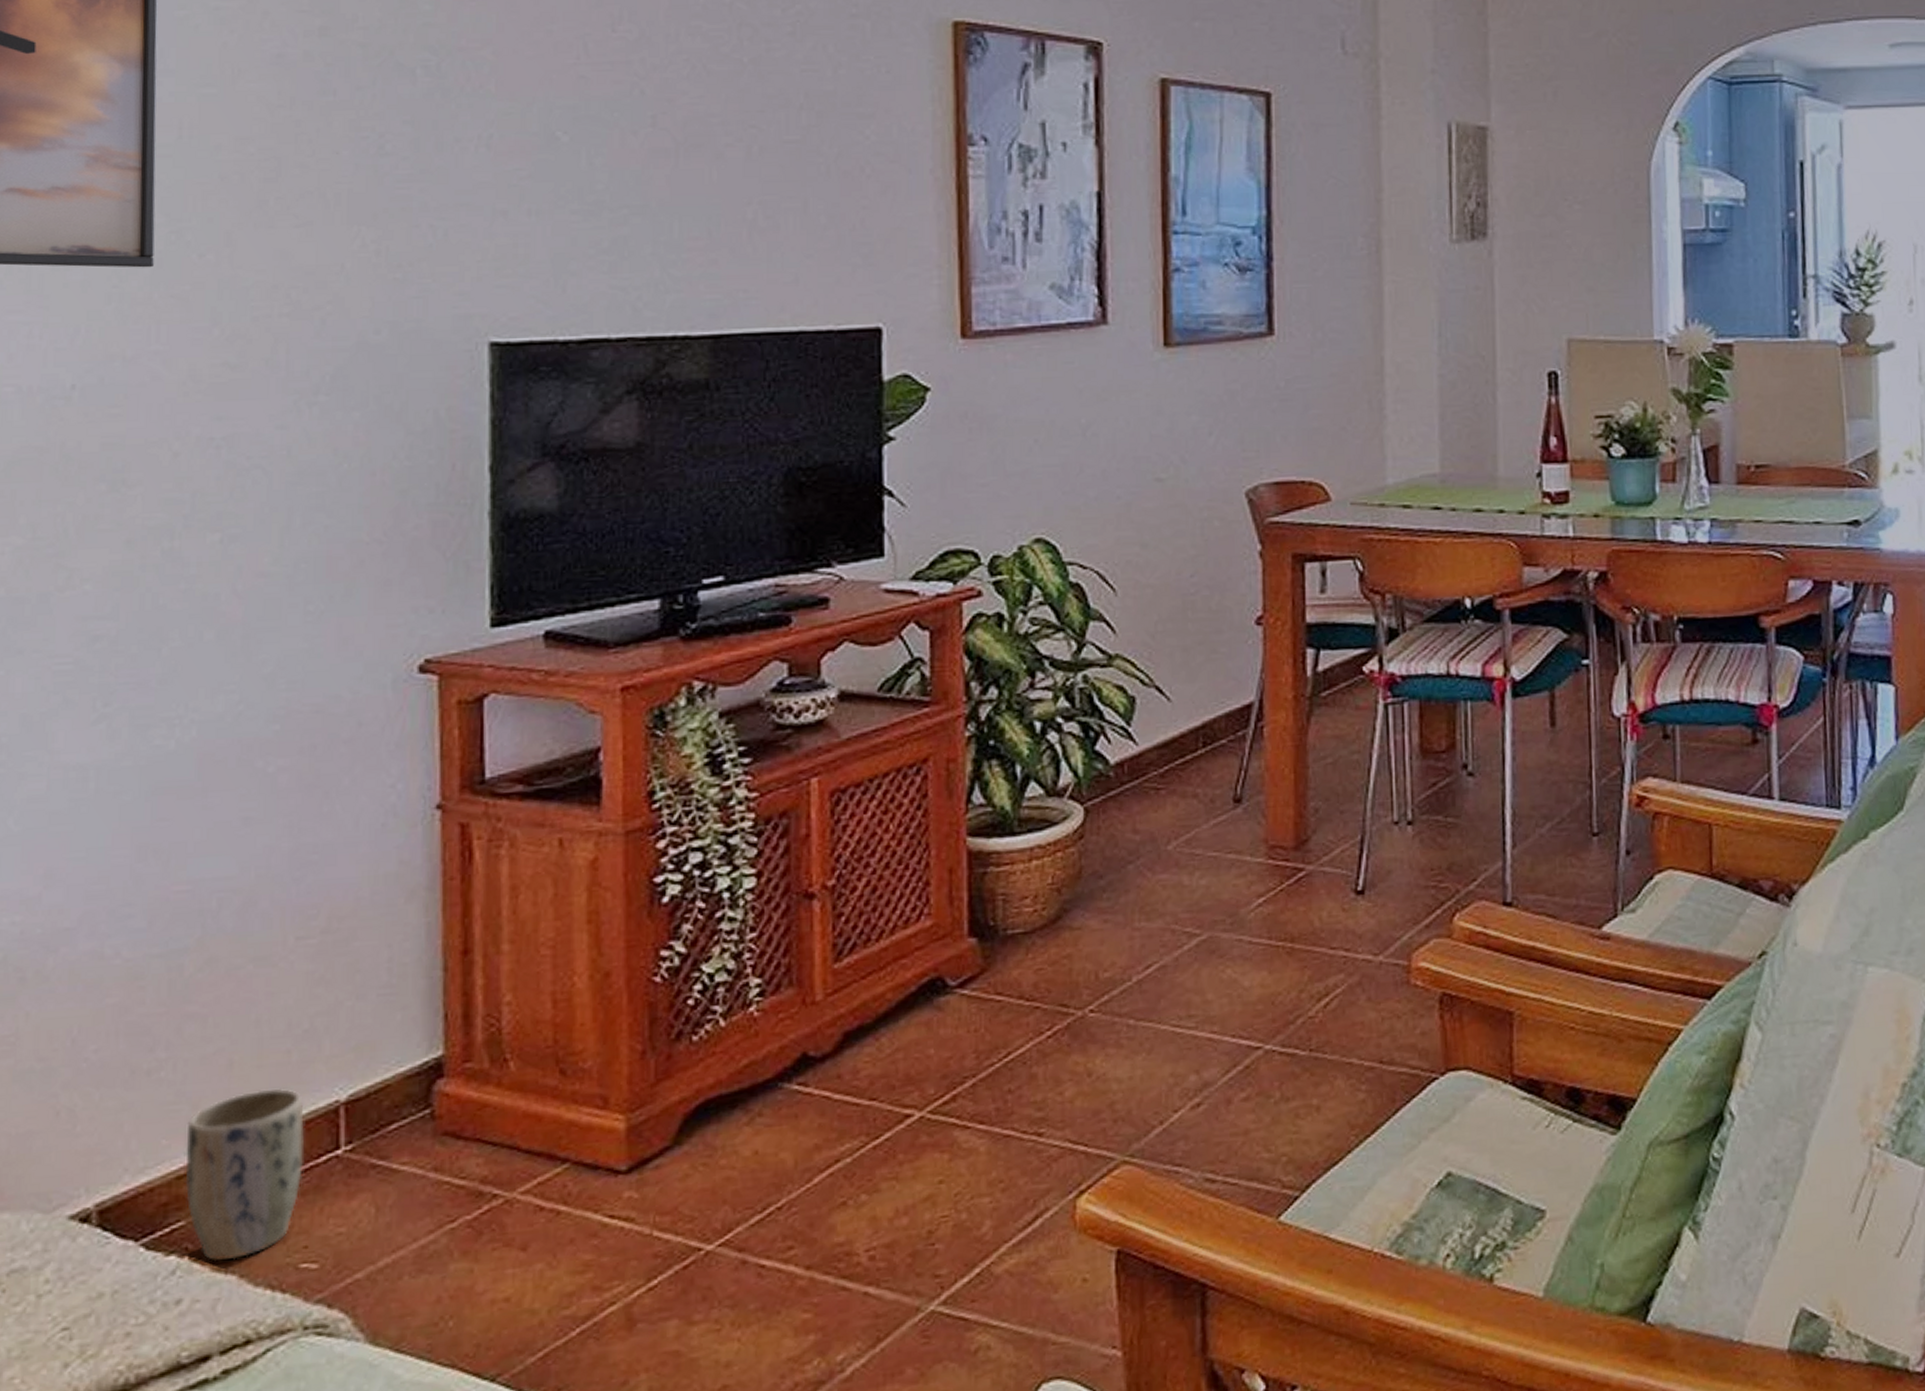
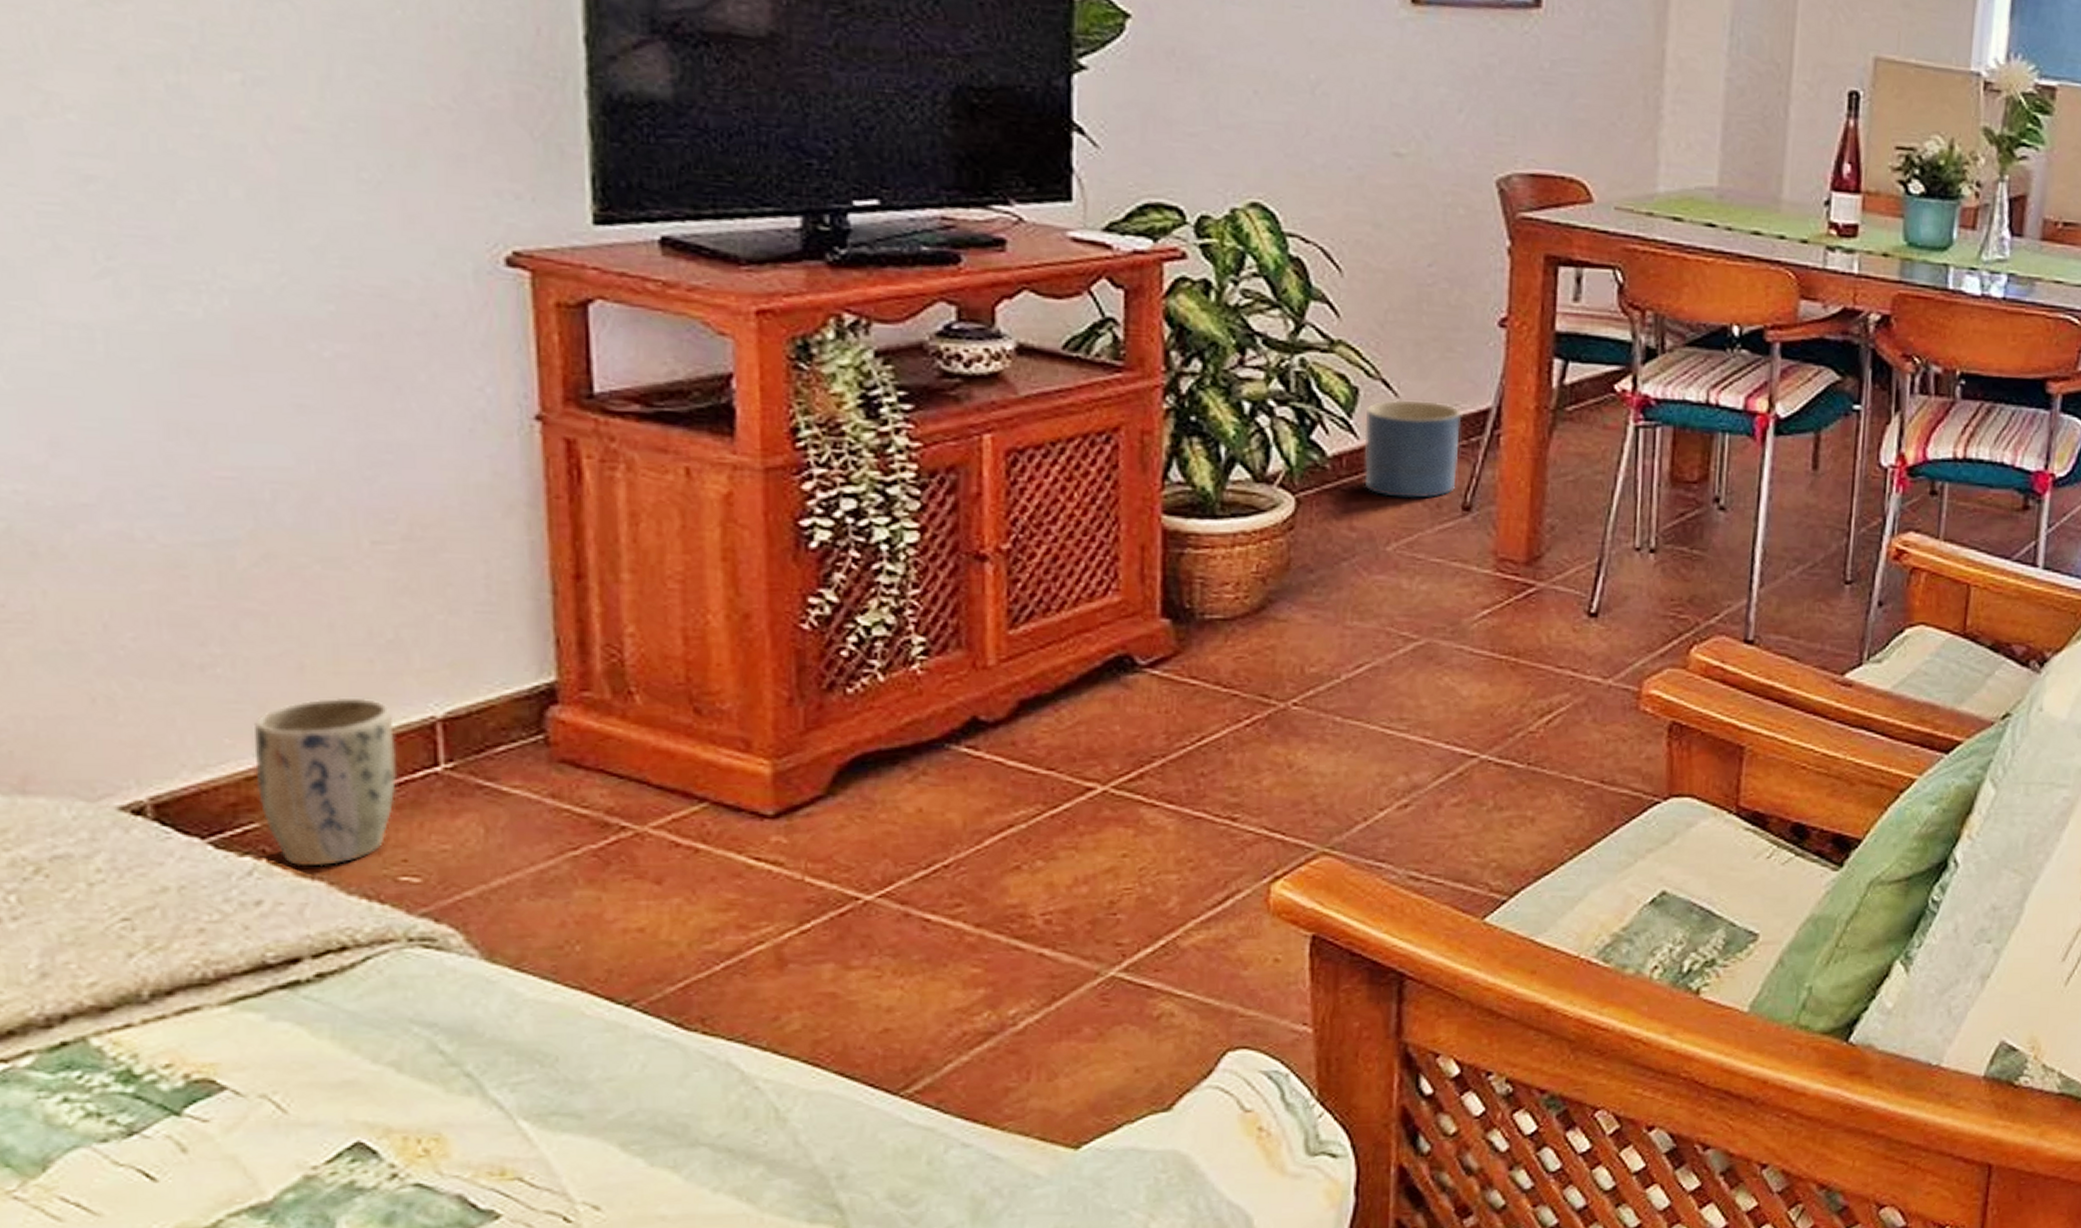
planter: none [1142,702,1227,797] -> present [1364,399,1461,498]

